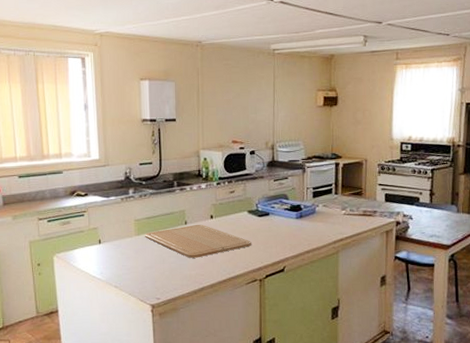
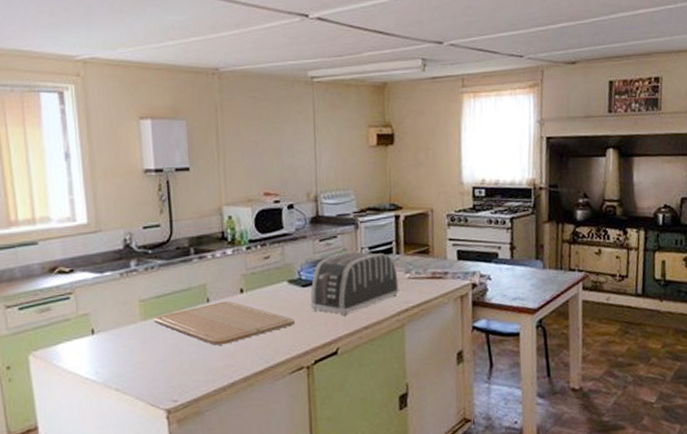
toaster: none [264,190,336,241] -> present [310,251,399,315]

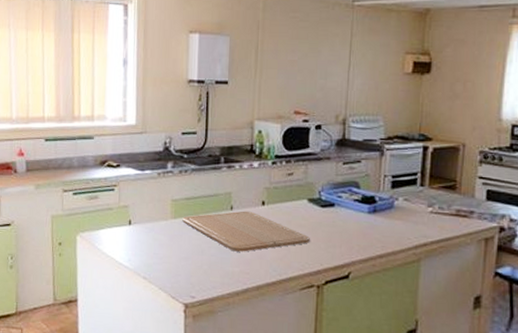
toaster: present [310,251,399,315] -> none [327,178,419,241]

